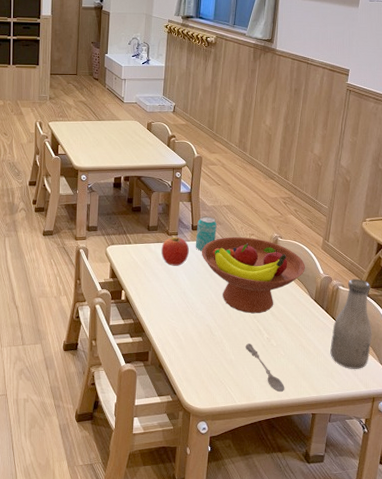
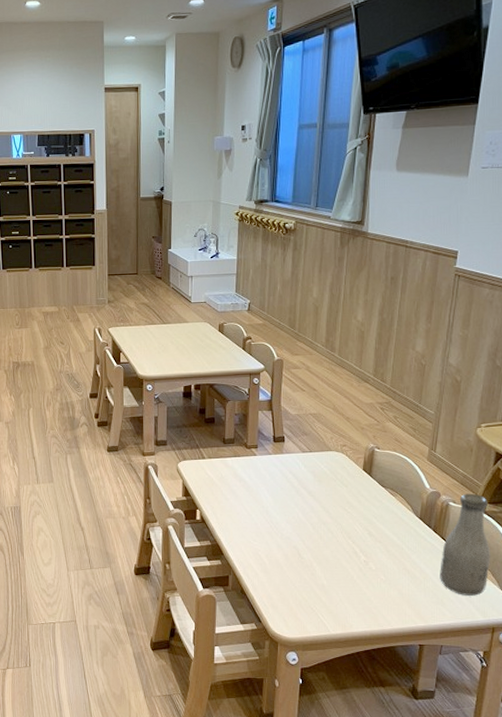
apple: present [161,237,189,266] -> none [239,450,271,482]
beverage can: present [195,216,217,252] -> none [278,426,302,466]
fruit bowl: present [202,237,305,314] -> none [286,449,408,534]
soupspoon: present [245,343,285,392] -> none [339,567,387,620]

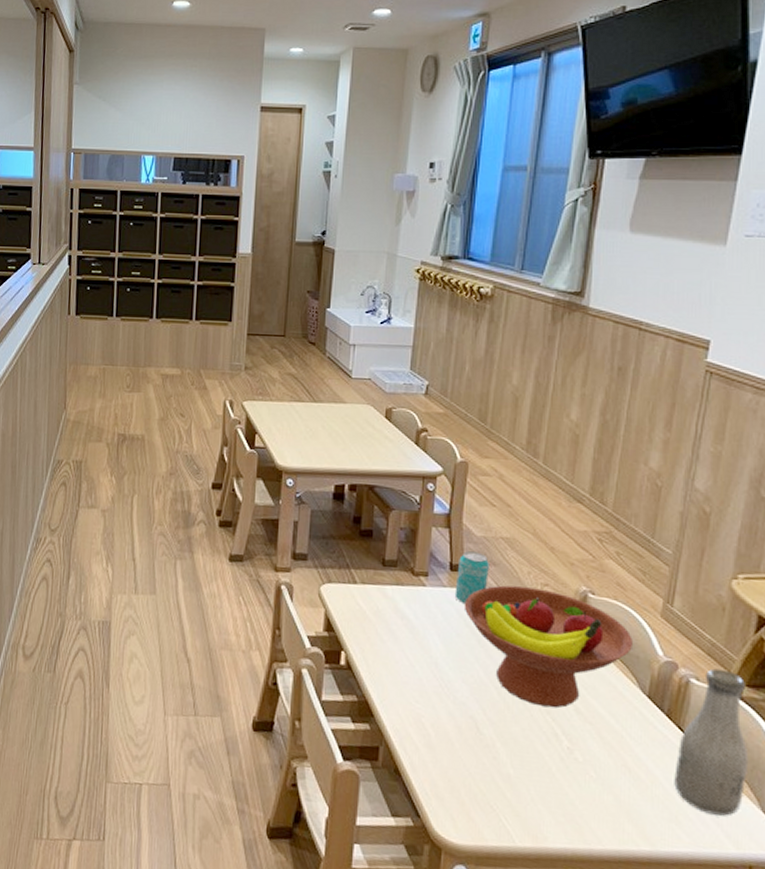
beverage can: none [278,426,302,466] -> present [454,551,489,605]
fruit bowl: none [286,449,408,534] -> present [465,585,633,709]

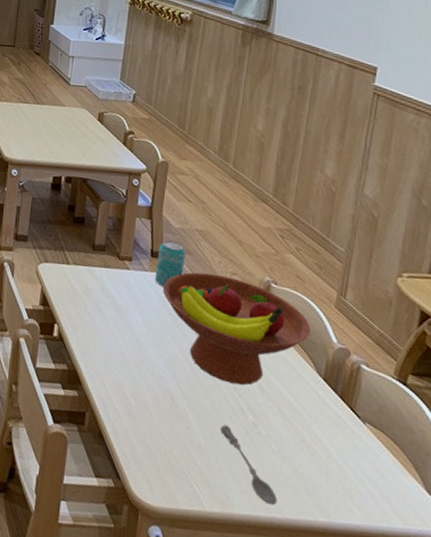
soupspoon: none [532,752,597,836] -> present [220,425,278,505]
bottle: present [674,668,749,816] -> none [347,356,414,493]

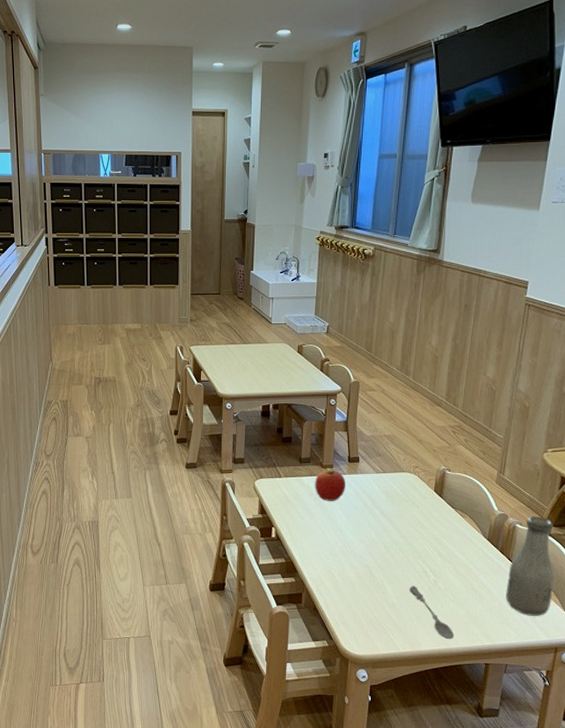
apple: none [109,263,146,302] -> present [315,470,345,501]
beverage can: present [154,240,185,288] -> none [352,447,376,486]
fruit bowl: present [163,272,310,386] -> none [360,470,477,554]
bottle: none [347,356,414,493] -> present [506,516,555,616]

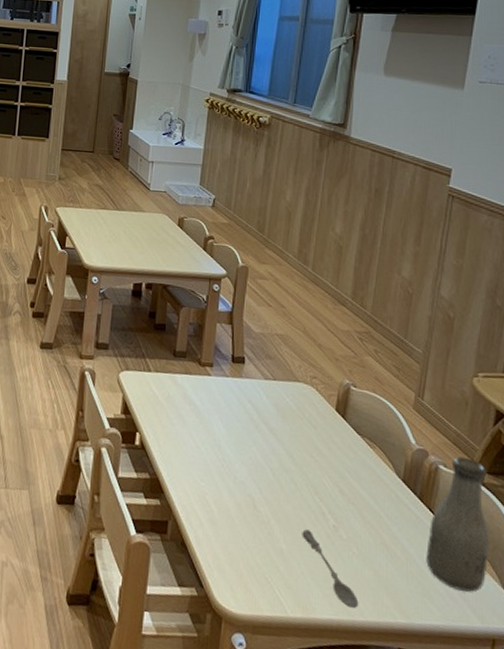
apple: present [315,470,345,501] -> none [190,369,227,409]

